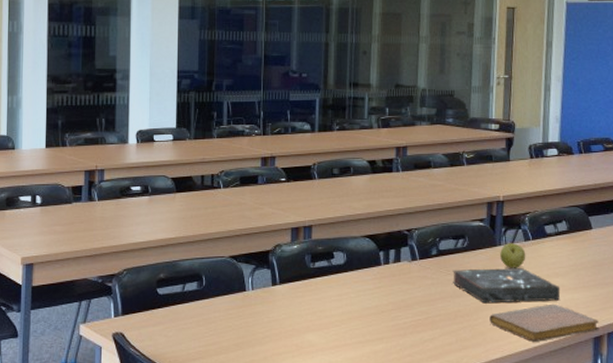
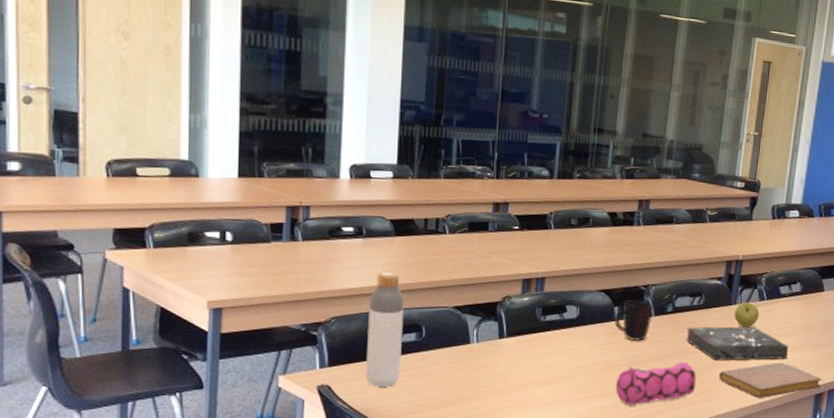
bottle: none [153,225,186,334] -> present [365,271,405,387]
mug: none [381,243,418,286] -> present [614,299,653,342]
pencil case: none [385,305,466,350] -> present [615,362,696,405]

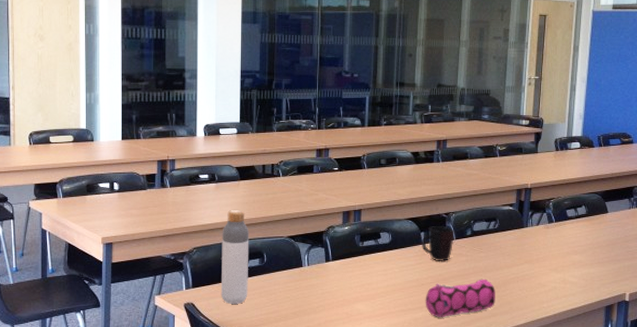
book: present [686,326,789,361] -> none [485,247,578,277]
notebook: present [719,362,821,398] -> none [516,277,610,310]
apple: present [734,302,760,327] -> none [527,225,549,247]

